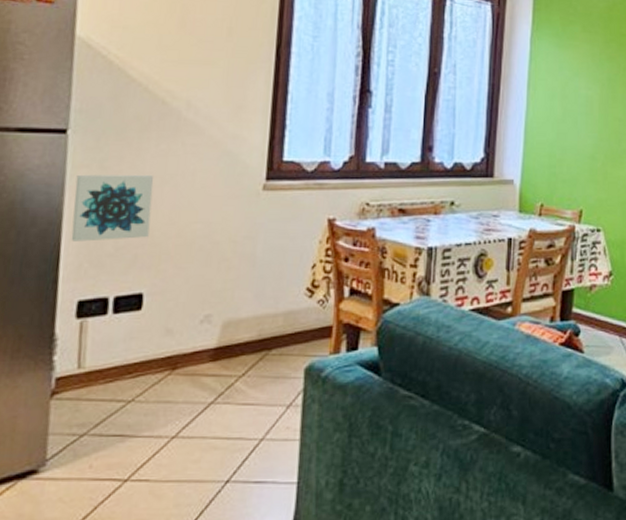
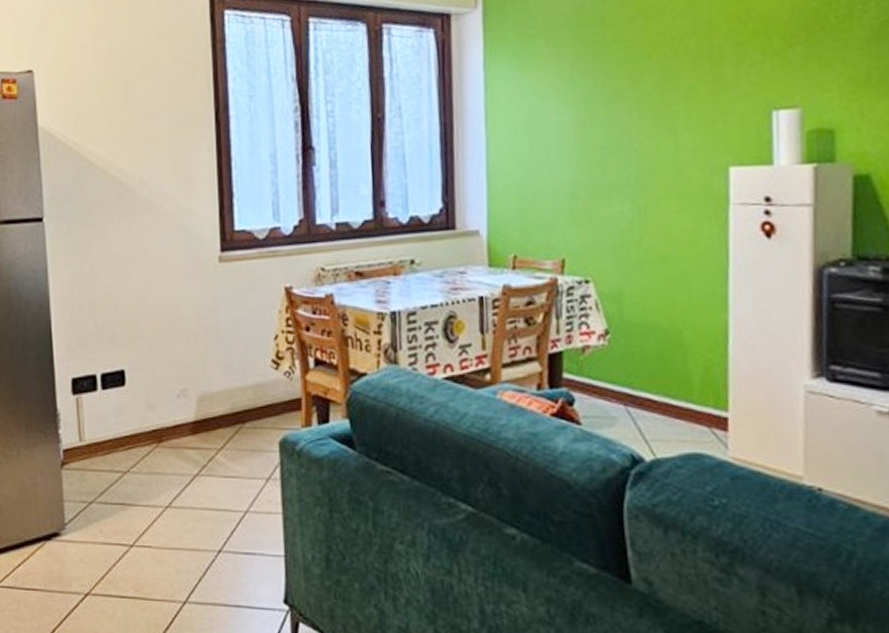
wall art: present [71,174,154,242] -> none [56,254,123,323]

